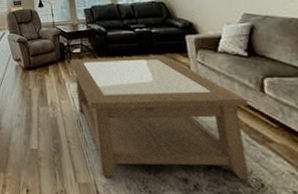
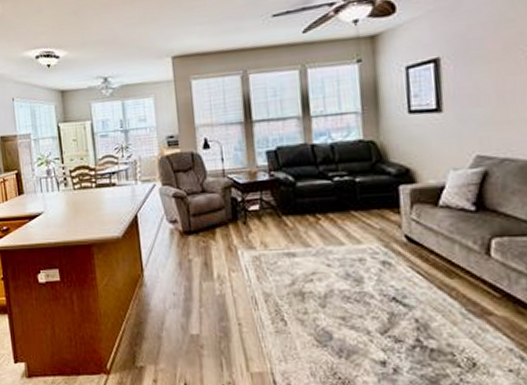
coffee table: present [69,55,250,180] -> none [244,212,469,364]

